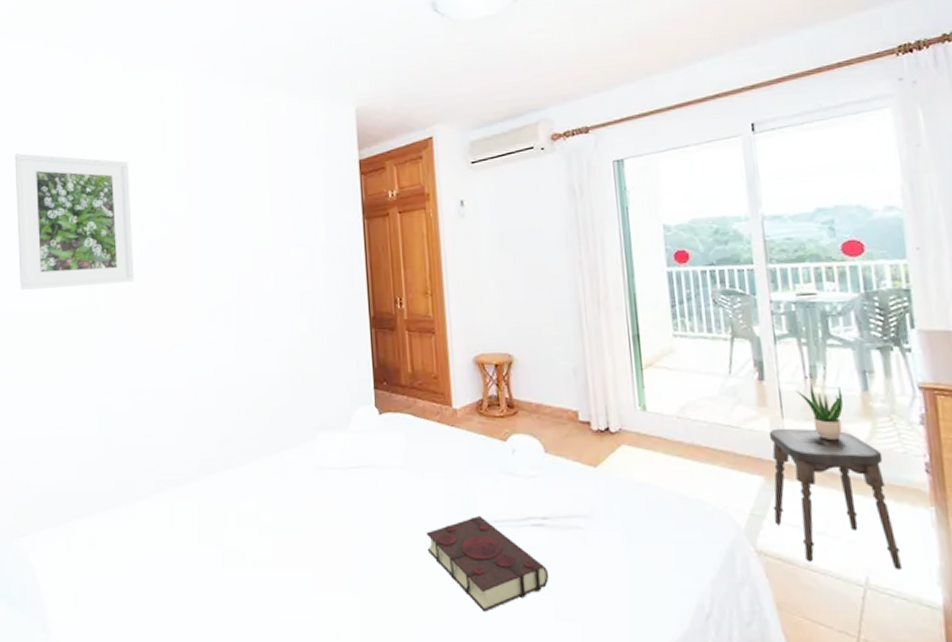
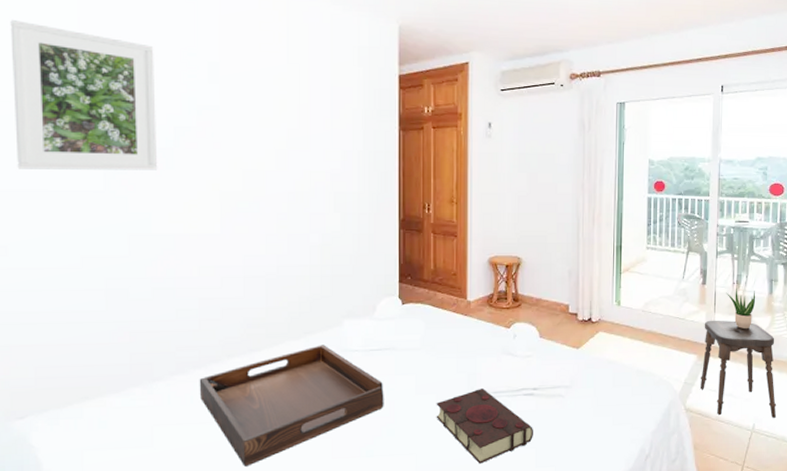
serving tray: none [177,461,367,599] -> present [199,345,384,467]

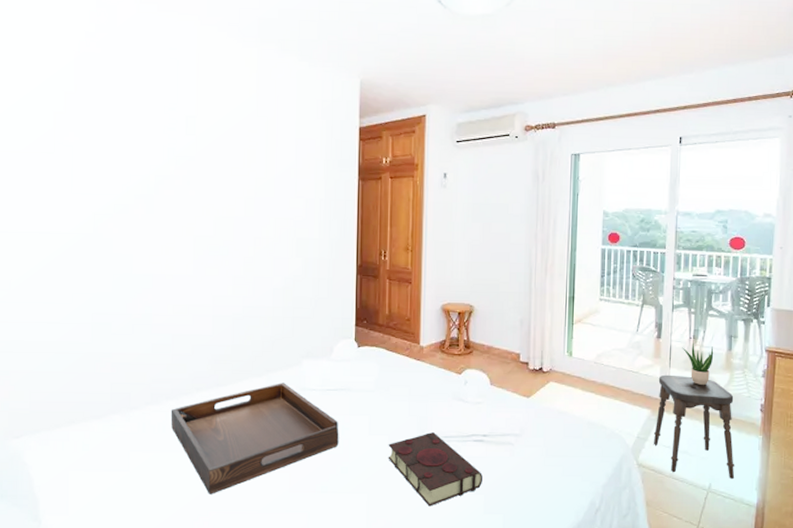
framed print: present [10,20,158,170] -> none [18,79,140,215]

